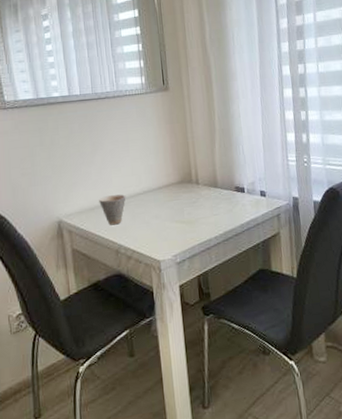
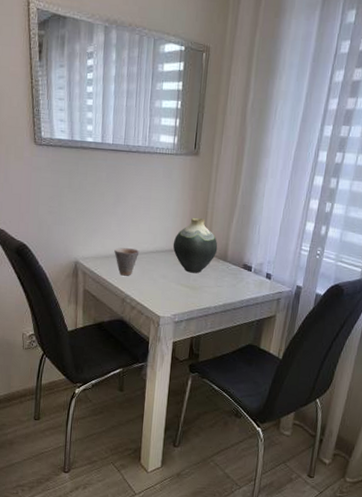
vase: none [159,149,206,207] -> present [172,217,218,274]

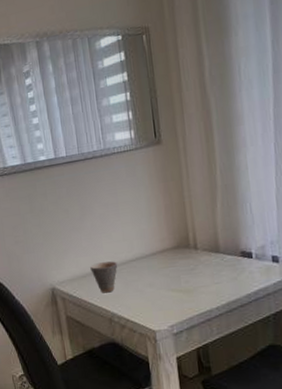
vase: present [172,217,218,274] -> none [152,211,206,275]

